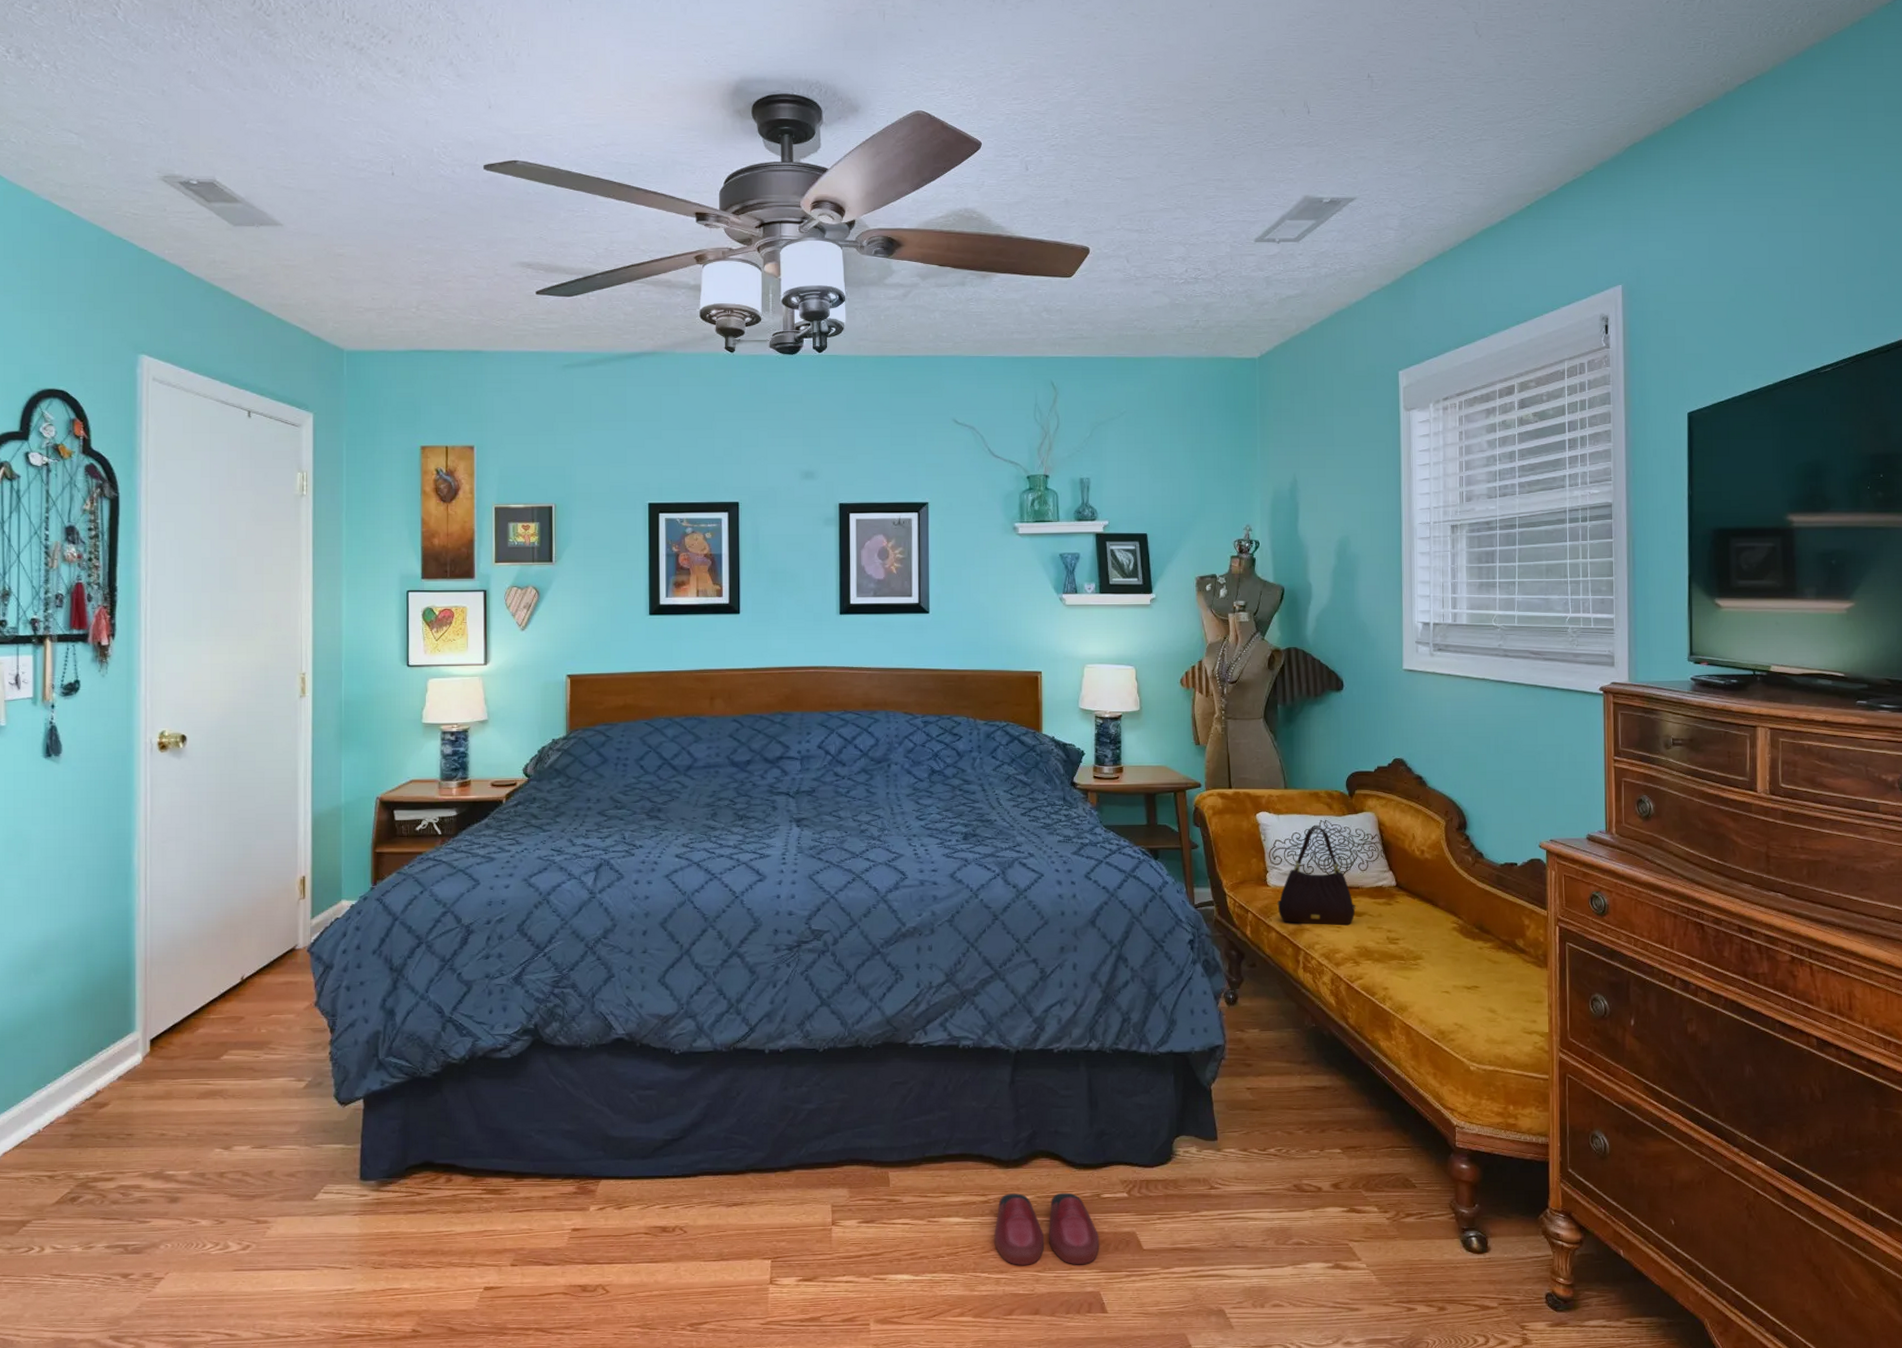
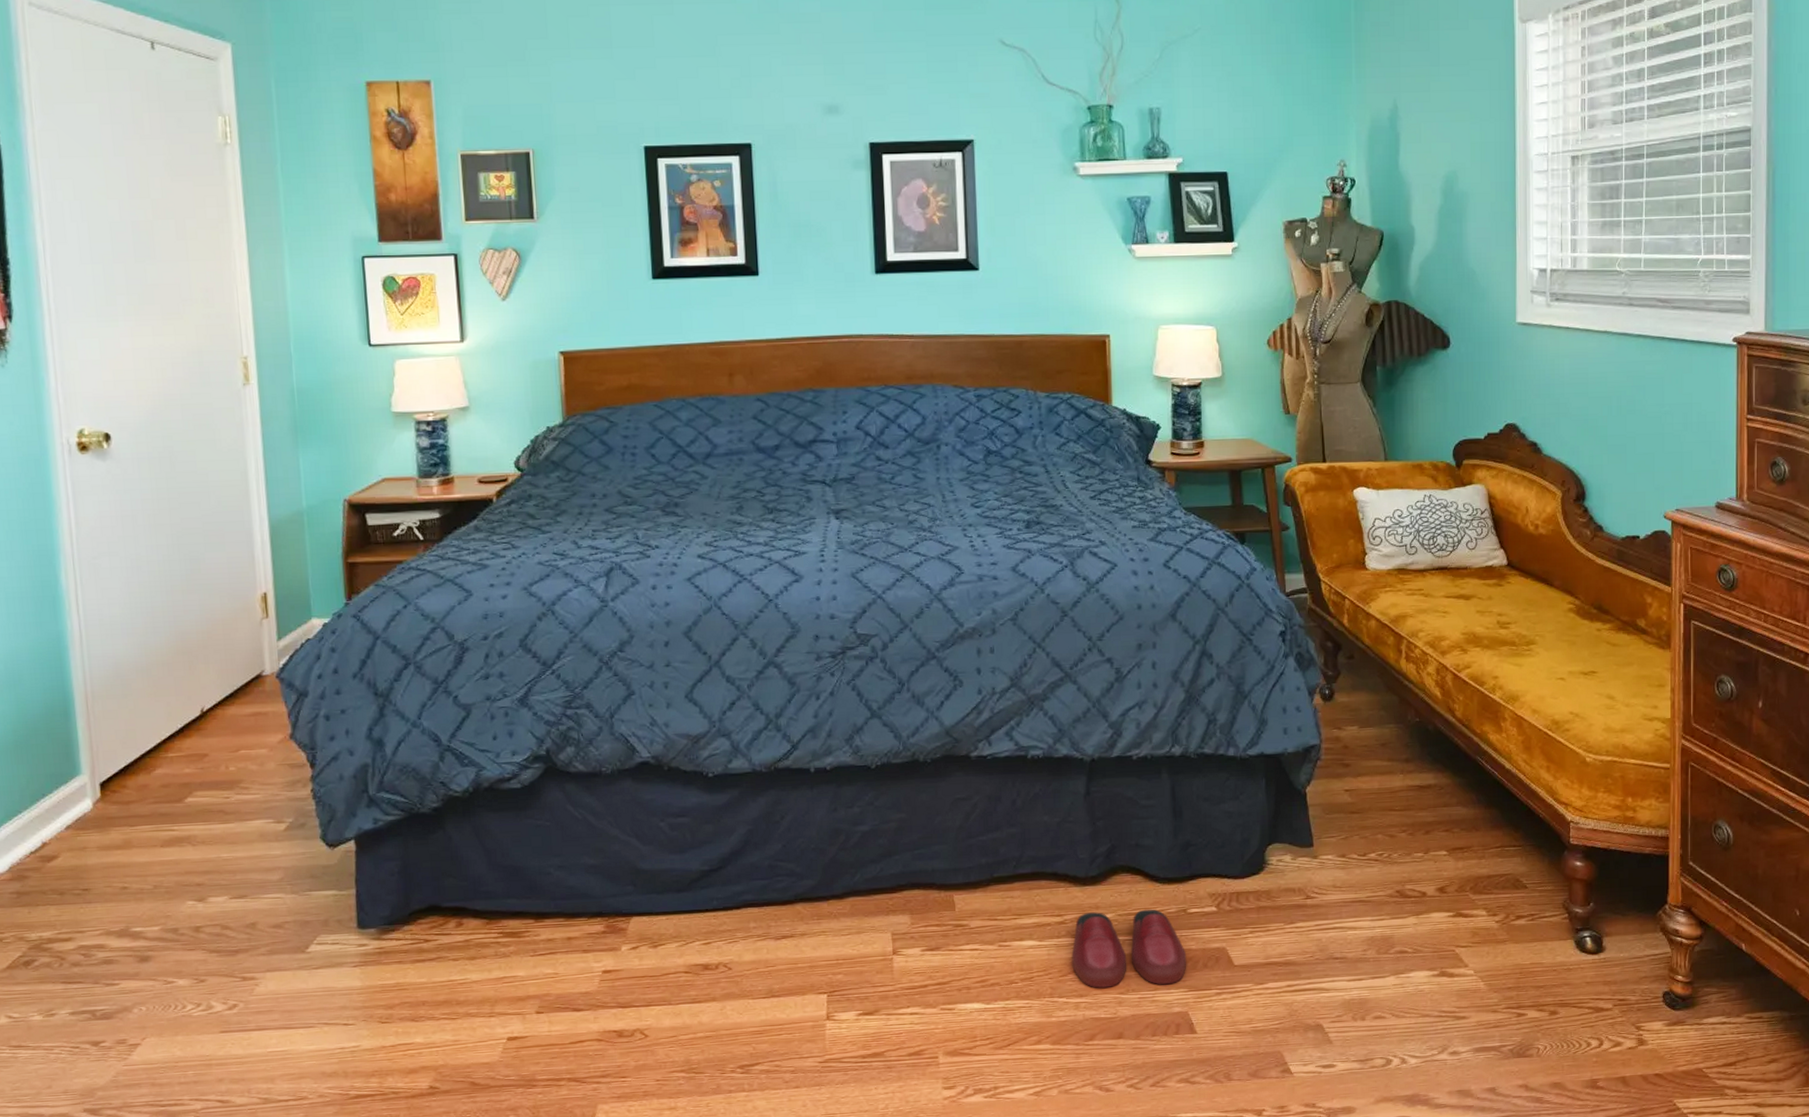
handbag: present [1276,826,1357,926] -> none [1376,501,1464,611]

